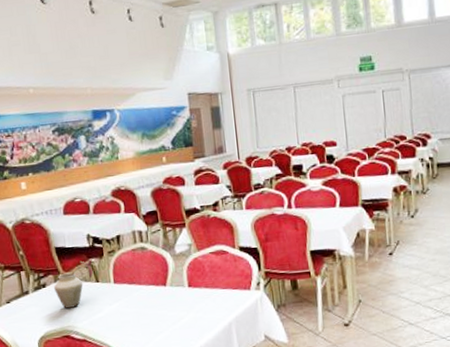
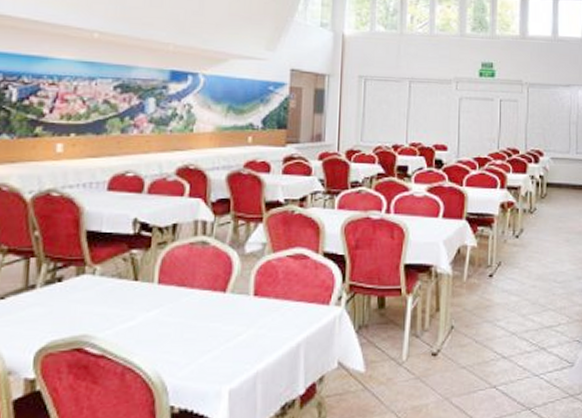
vase: present [53,258,94,309] -> none [72,249,136,312]

